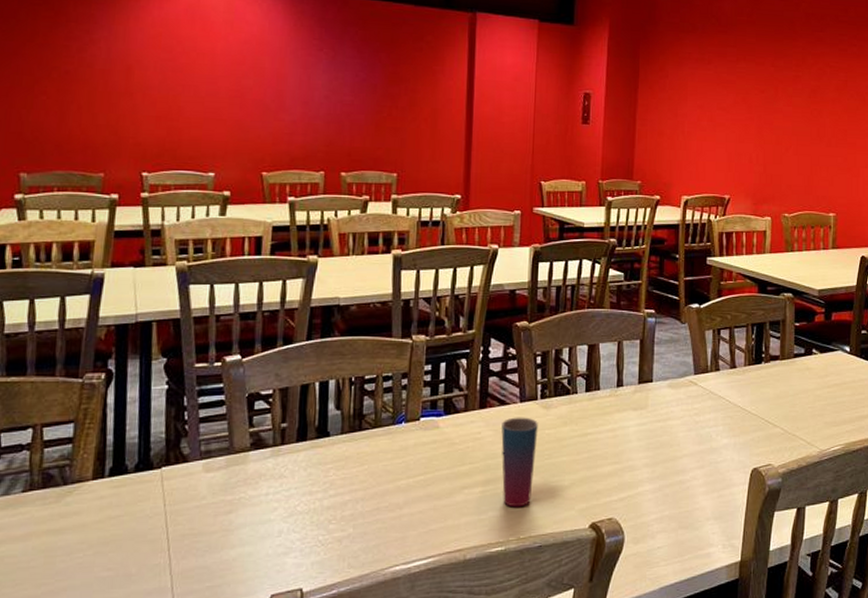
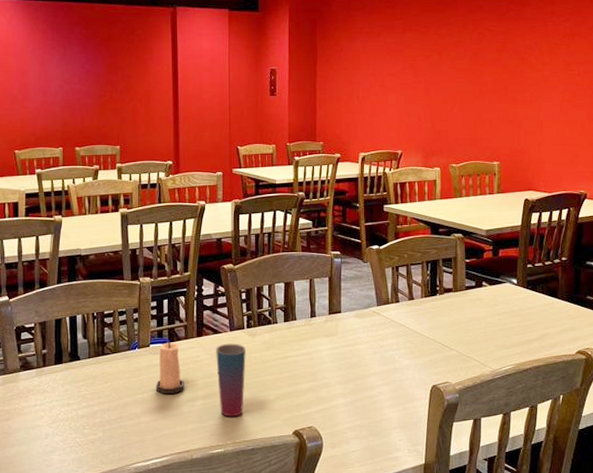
candle: none [424,413,461,479] -> present [155,341,184,394]

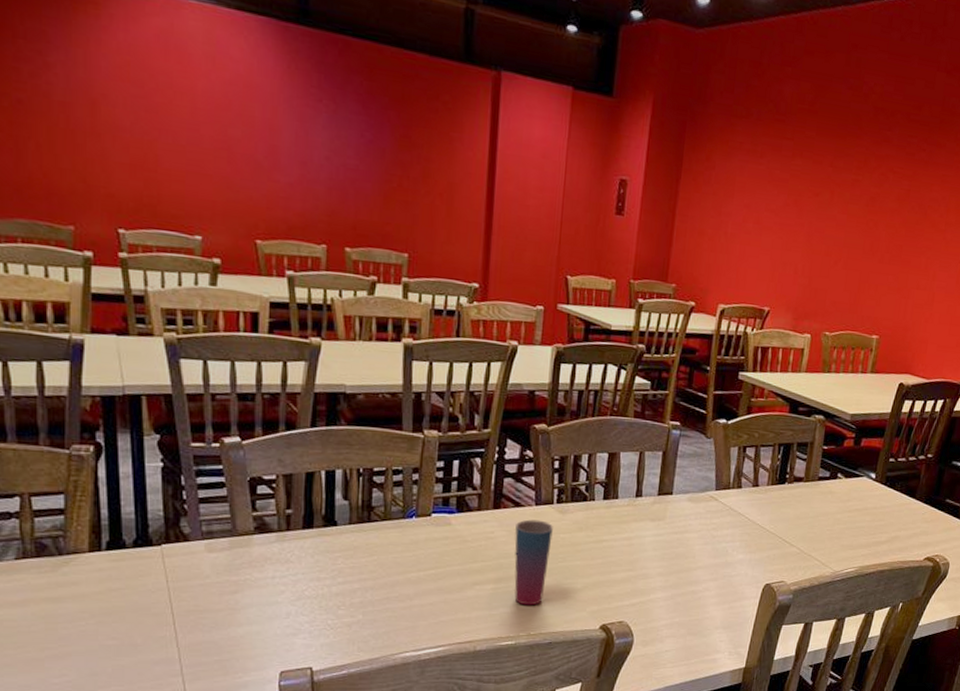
candle: present [155,341,184,394] -> none [435,511,473,574]

